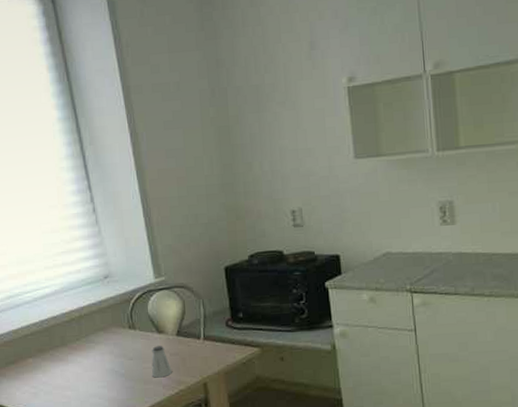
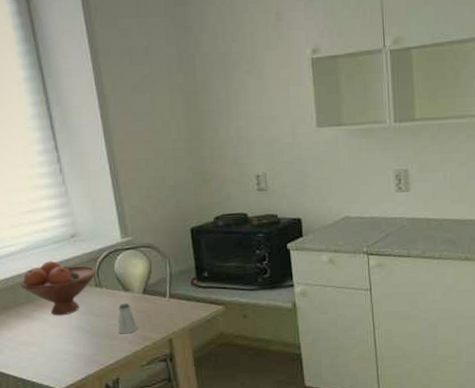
fruit bowl: none [55,302,131,359] -> present [20,260,97,316]

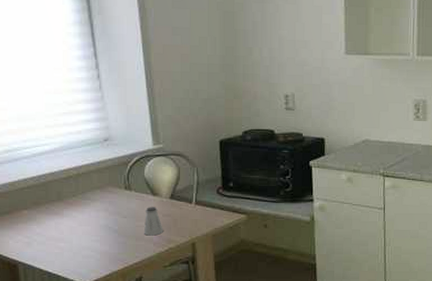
fruit bowl: present [20,260,97,316] -> none [52,161,128,215]

